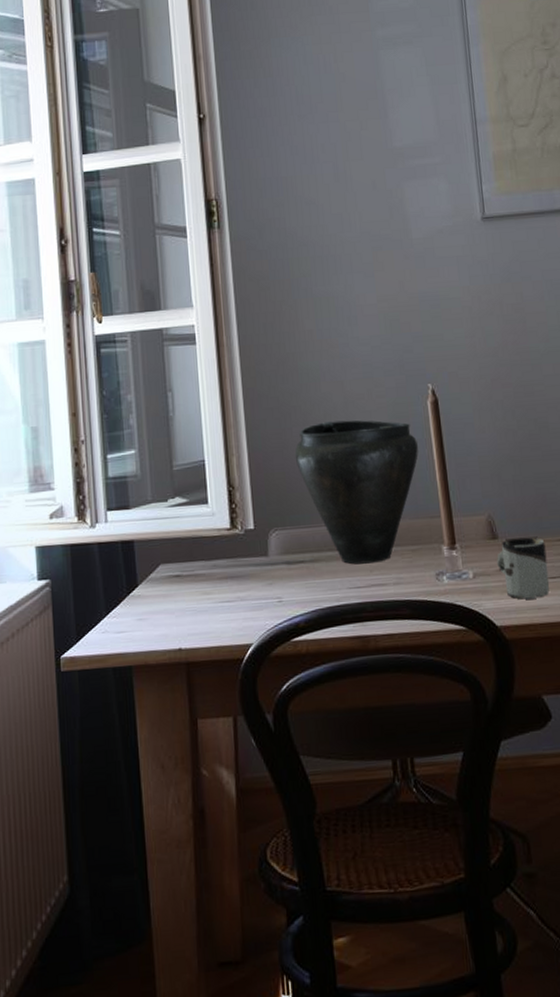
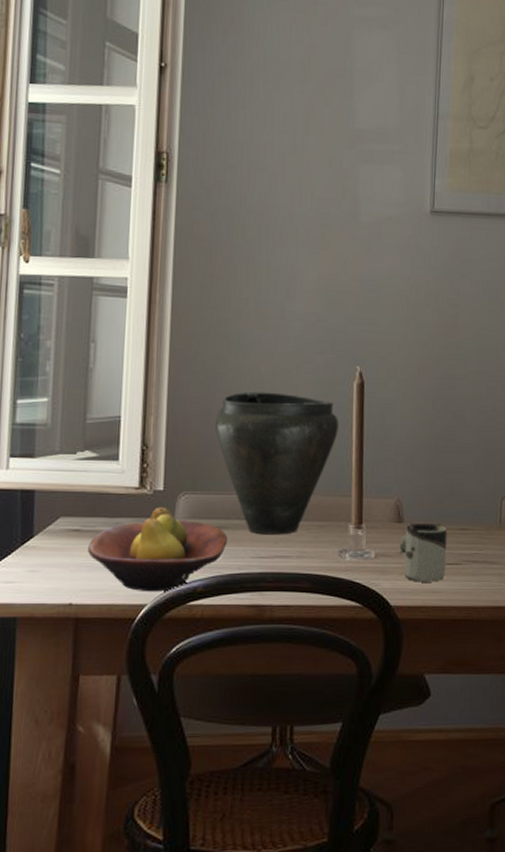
fruit bowl: none [190,545,323,632] -> present [88,506,227,592]

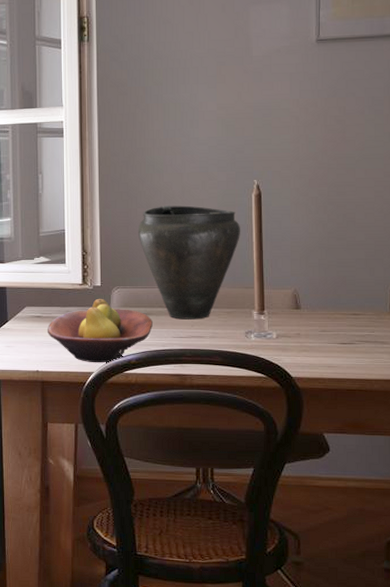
cup: present [399,523,447,582] -> none [298,310,341,358]

